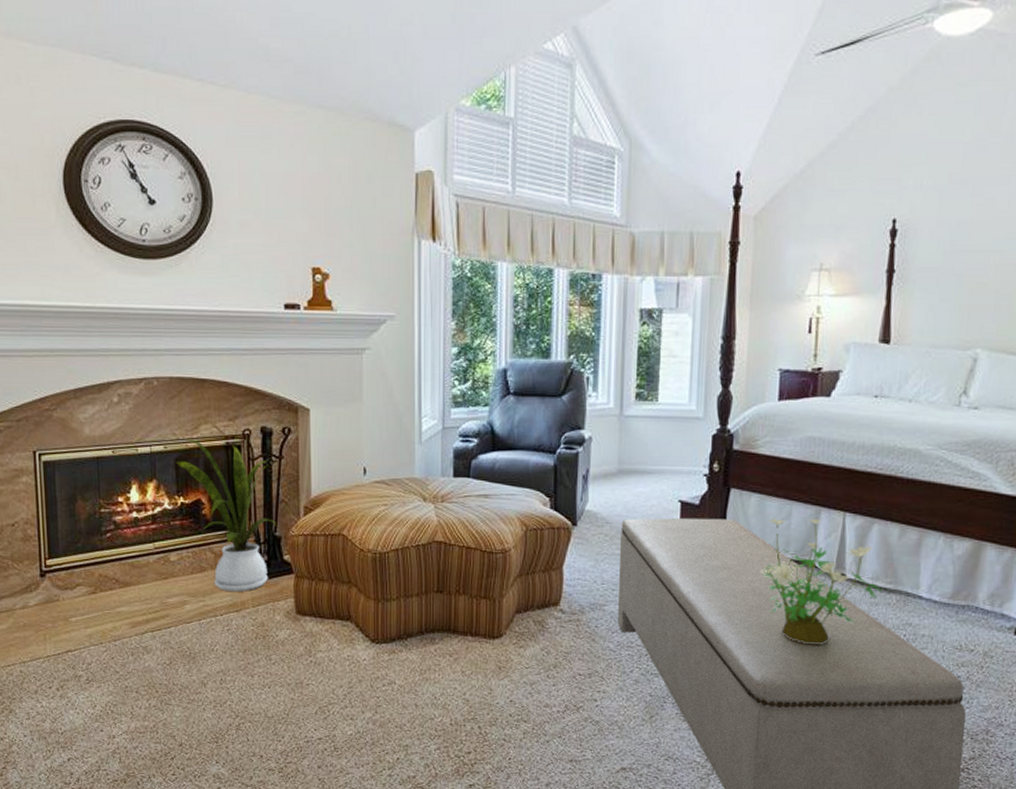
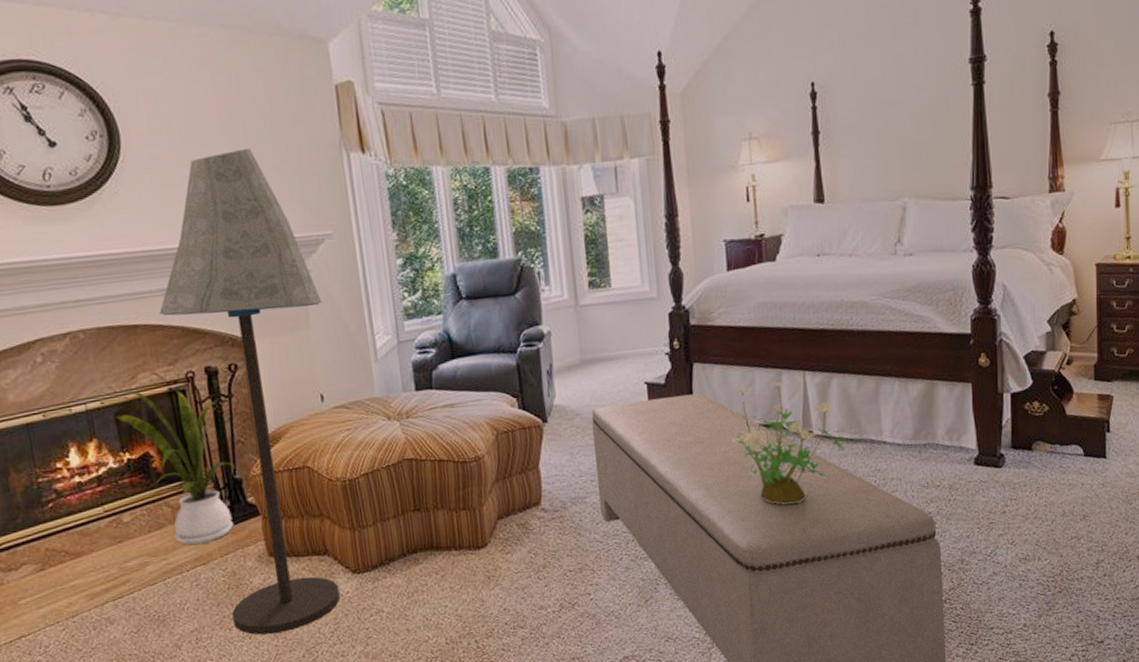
floor lamp: none [227,225,377,687] -> present [159,148,340,635]

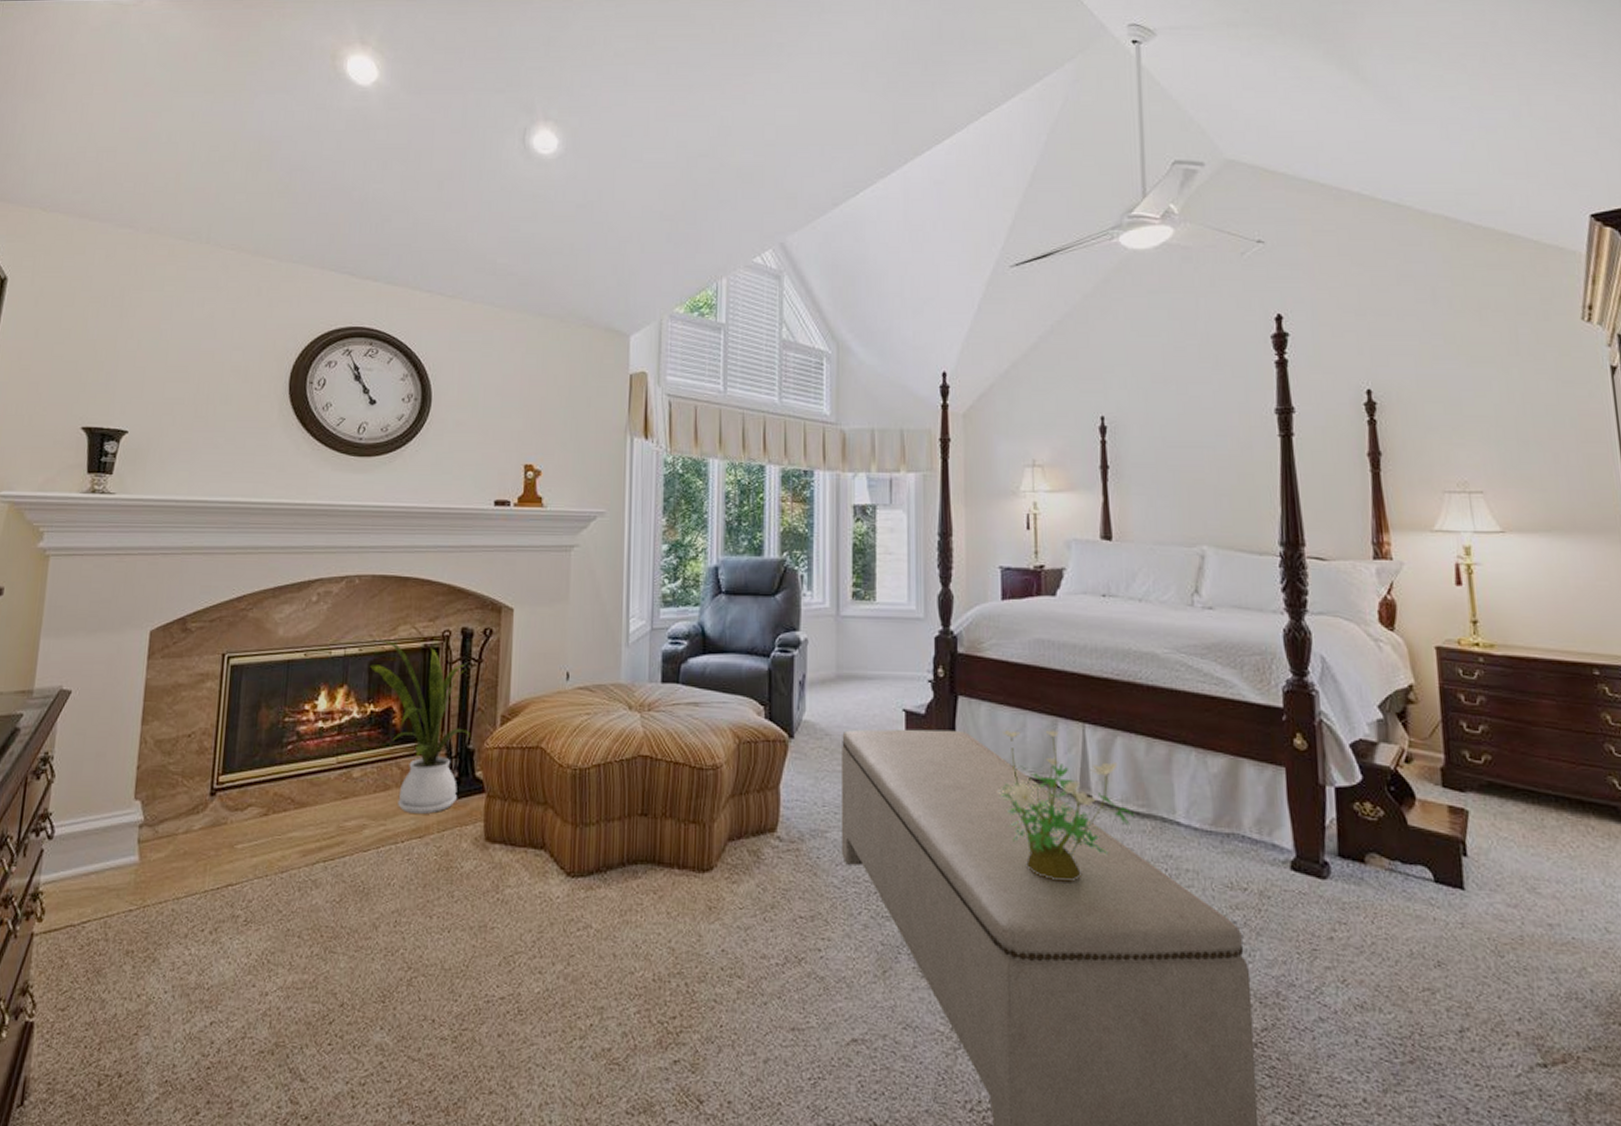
floor lamp: present [159,148,340,635] -> none [432,423,585,931]

